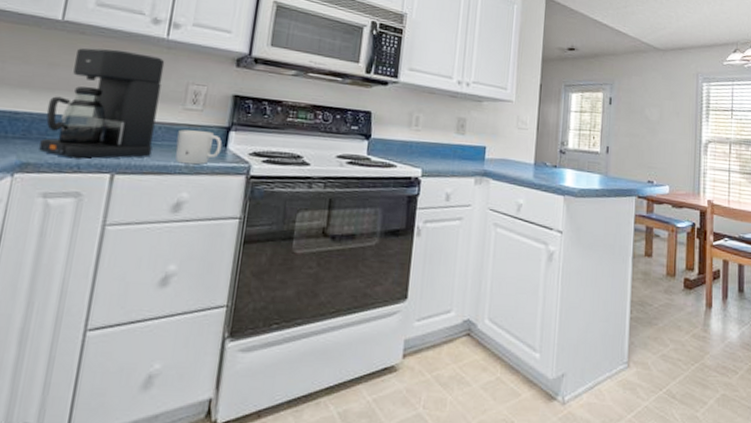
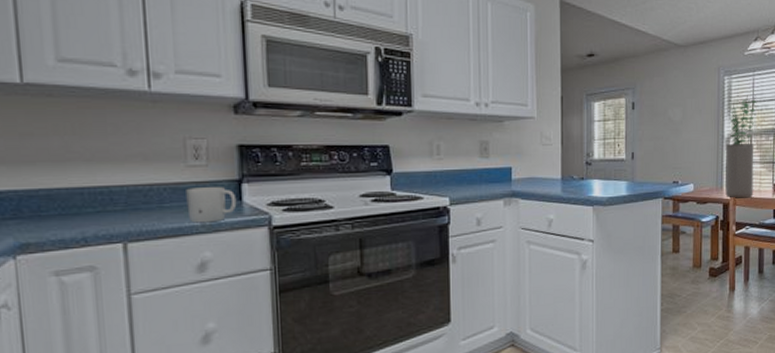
coffee maker: present [39,48,165,160] -> none [32,109,162,233]
vase: none [702,102,736,208] -> present [725,94,757,199]

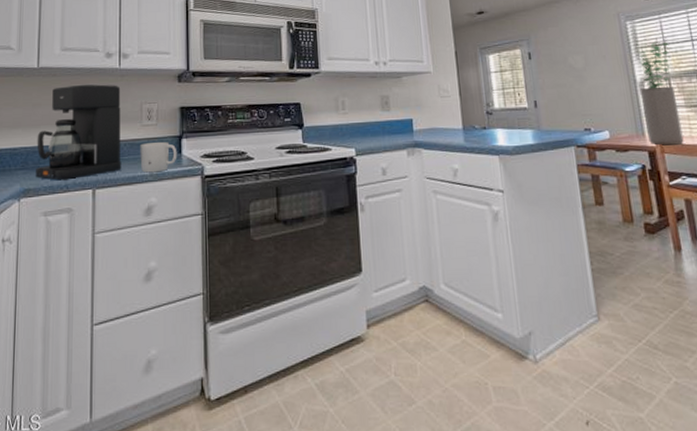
coffee maker: none [32,109,162,233] -> present [36,84,122,181]

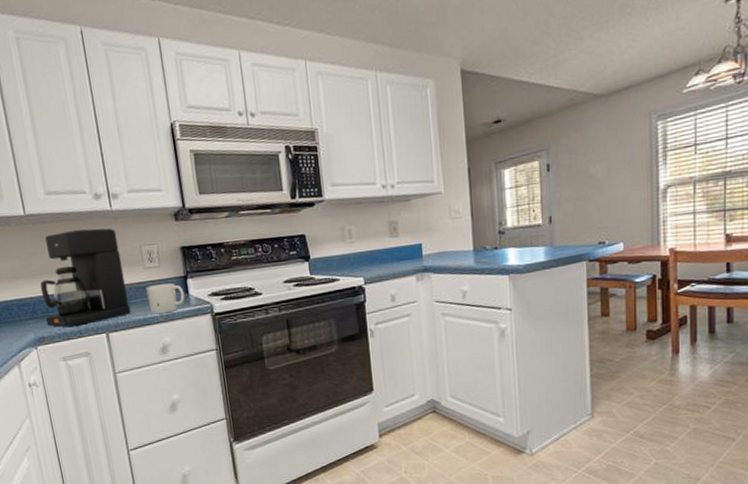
vase: present [639,37,684,146] -> none [663,137,701,255]

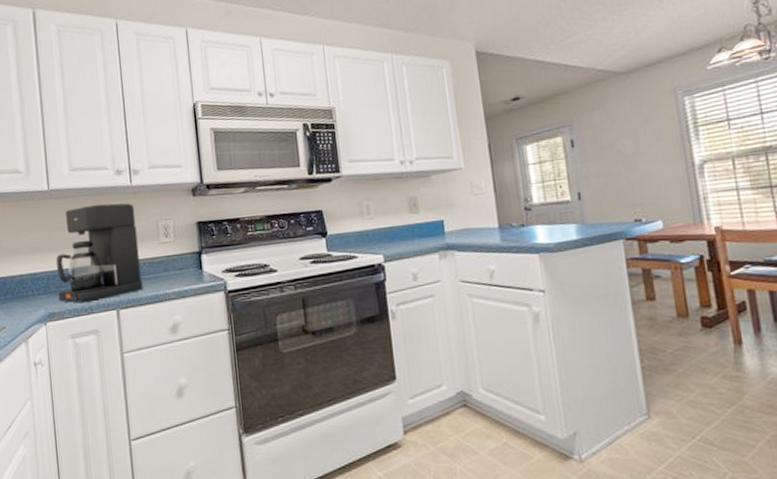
mug: present [146,283,185,315] -> none [160,259,199,291]

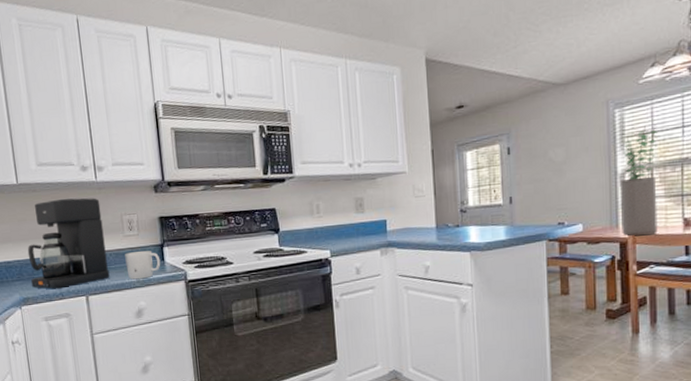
mug: none [160,259,199,291] -> present [125,251,161,280]
vase: none [698,112,749,234] -> present [621,125,658,237]

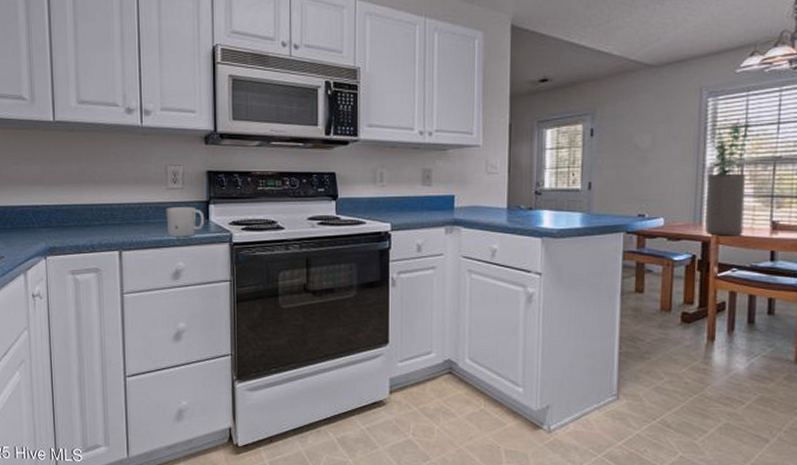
coffee maker: present [27,198,110,290] -> none [58,141,148,241]

